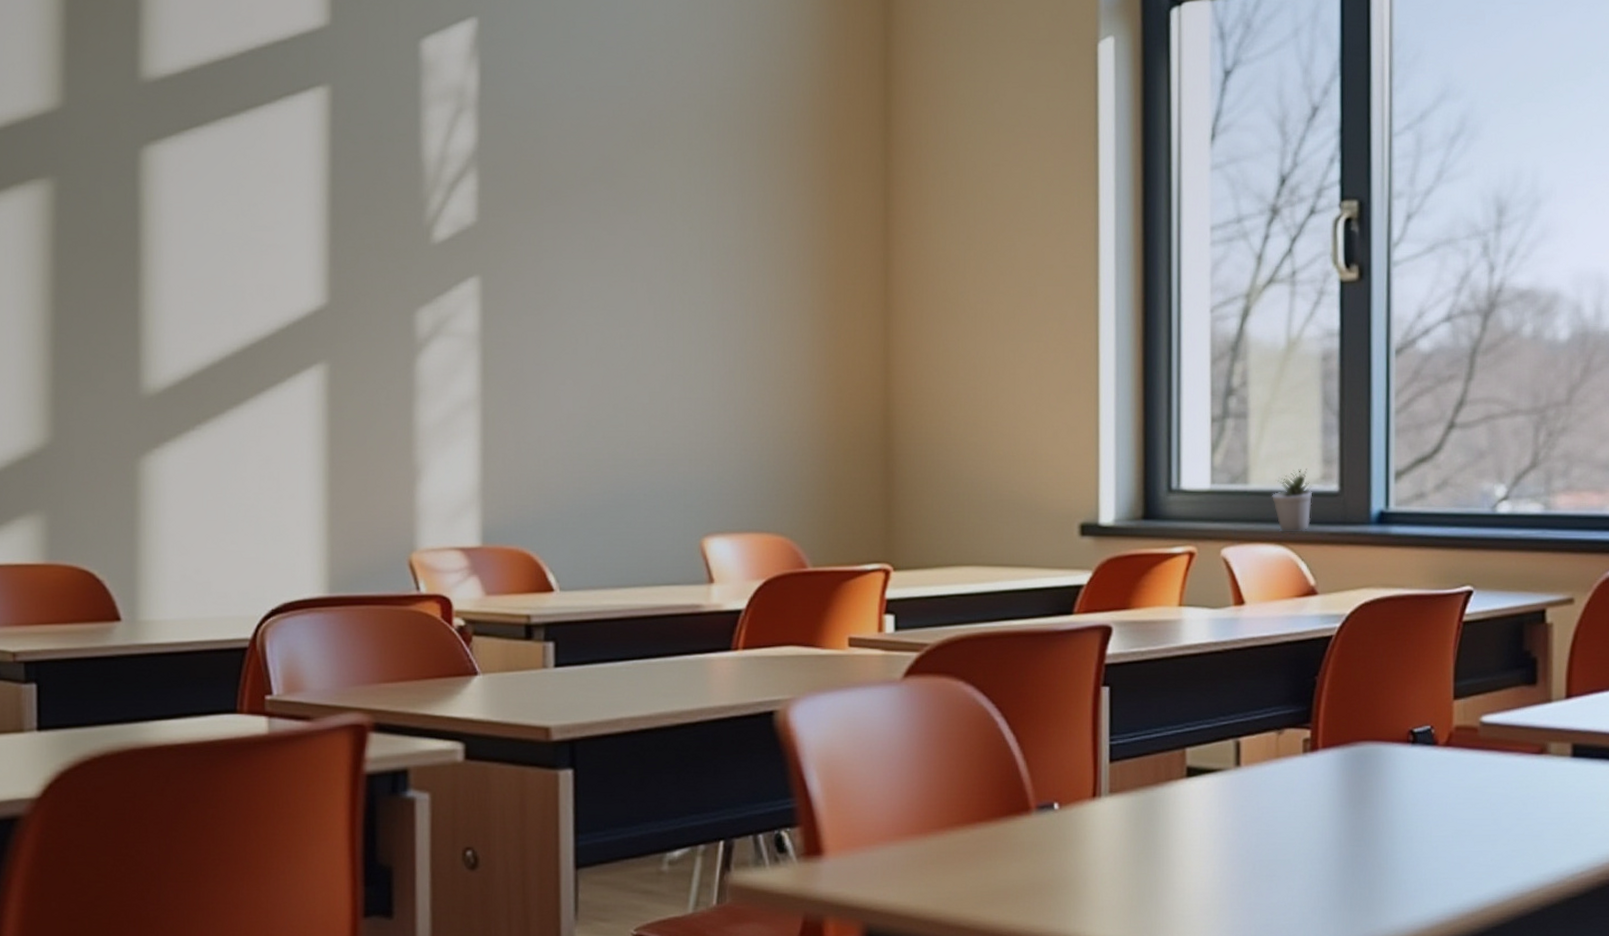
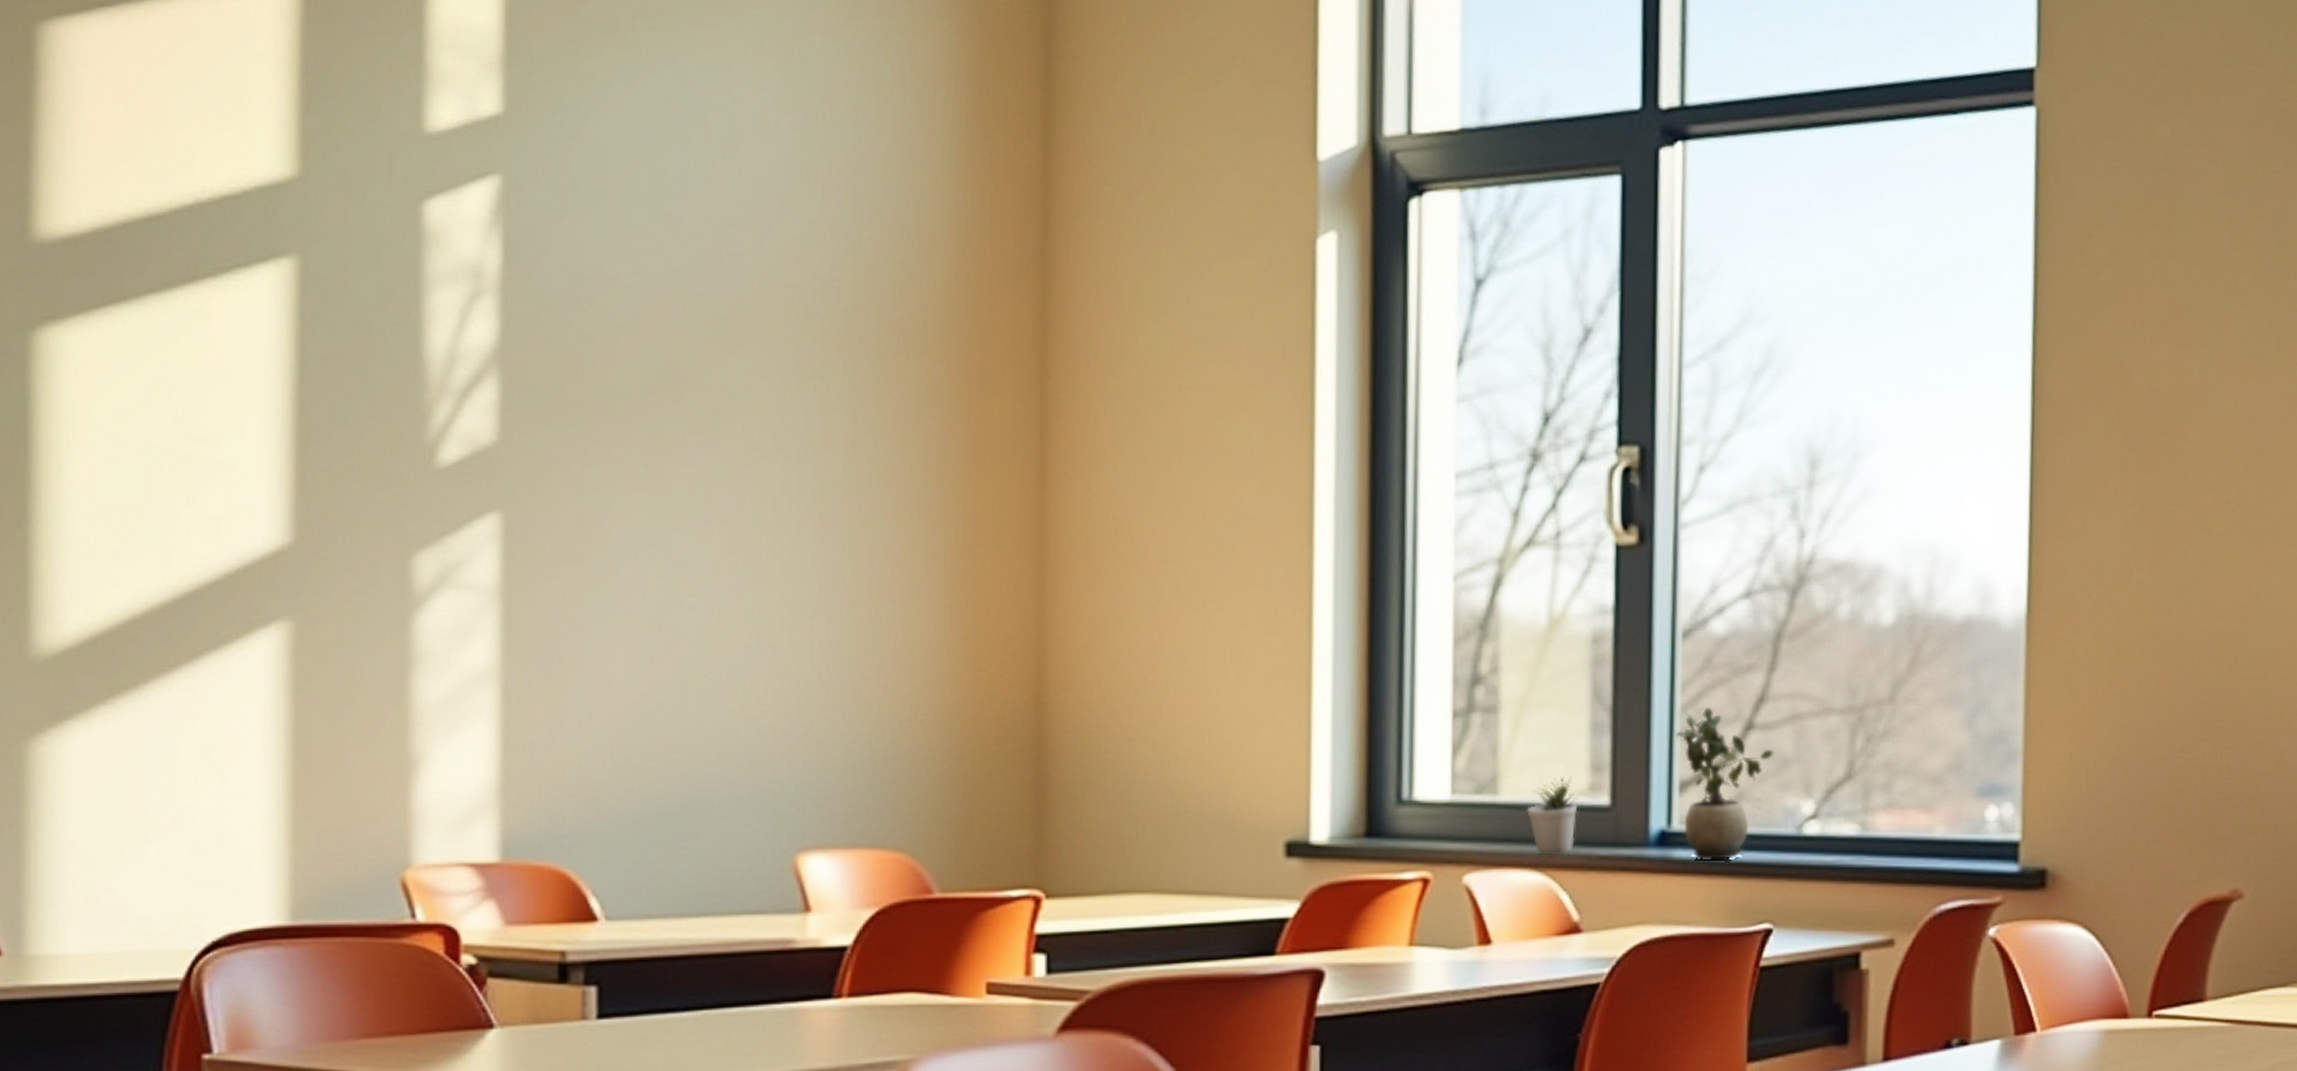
potted plant: none [1391,411,1472,536] -> present [1676,707,1775,862]

